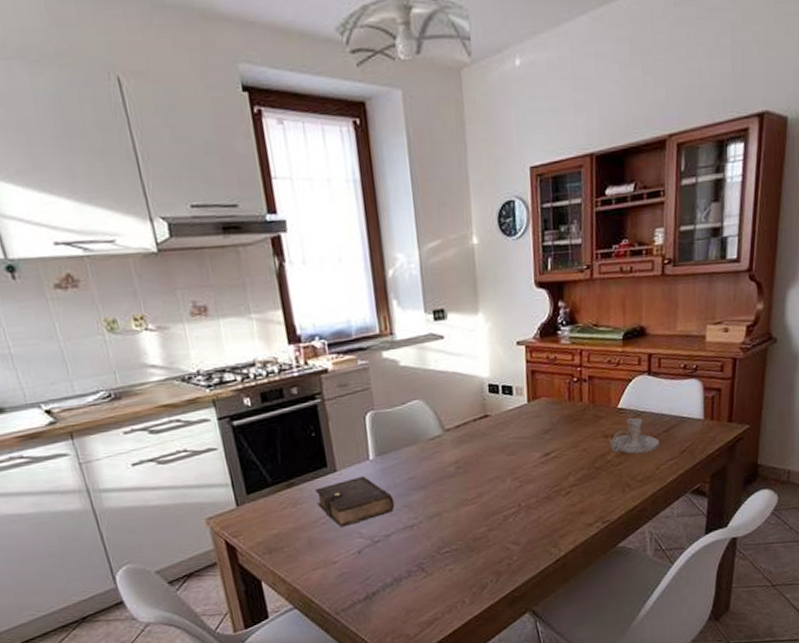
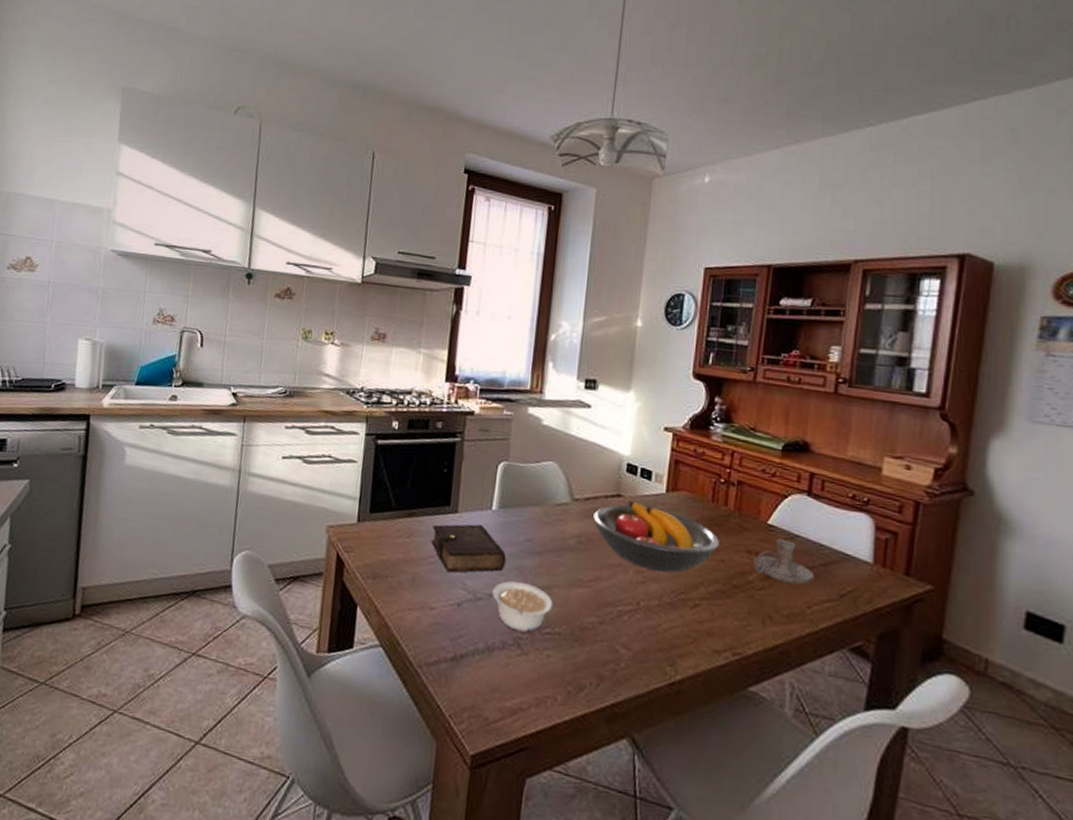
legume: none [388,516,446,559] -> present [492,581,553,633]
fruit bowl: none [466,417,580,475] -> present [593,500,719,573]

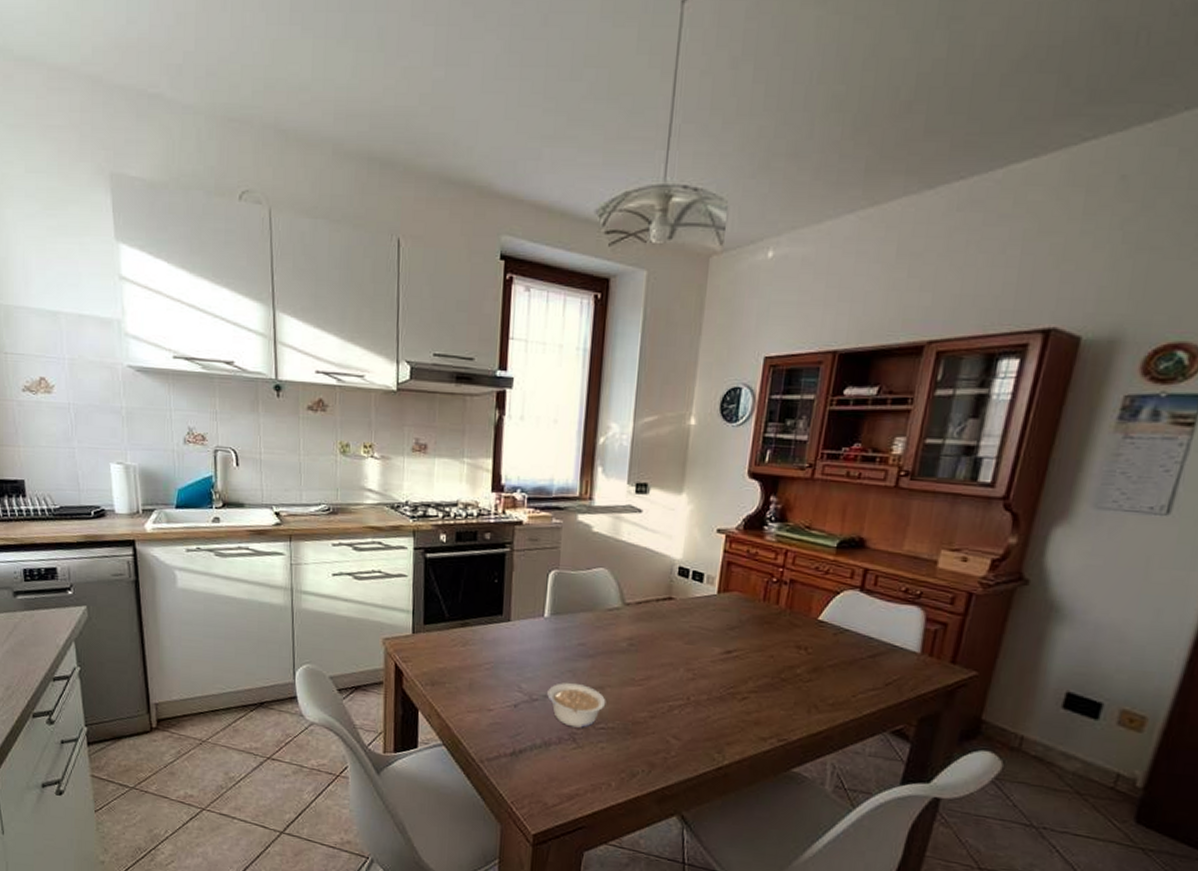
book: present [431,524,507,574] -> none [486,631,560,678]
fruit bowl: present [593,500,719,573] -> none [645,602,769,670]
candle holder: present [753,539,815,585] -> none [801,634,862,676]

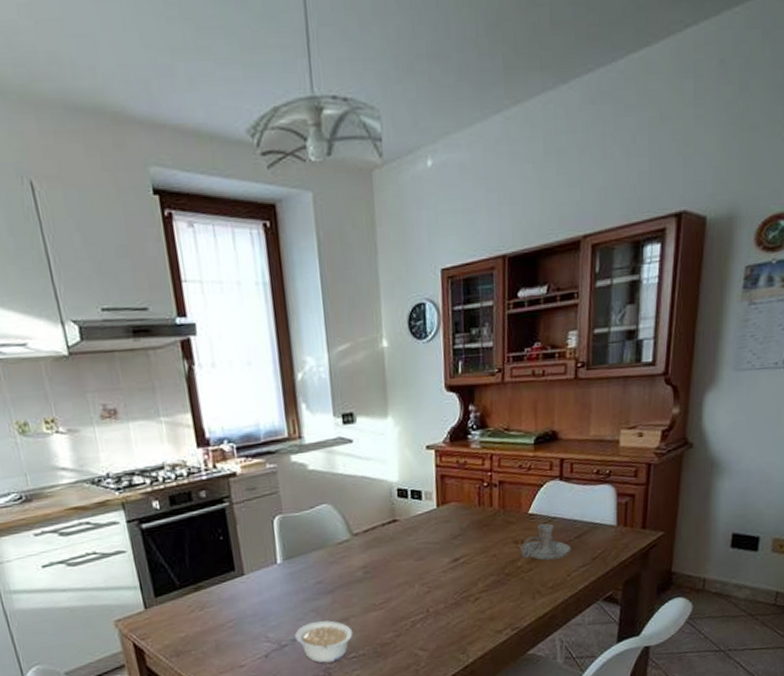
candle holder: none [801,634,862,676] -> present [520,523,571,561]

